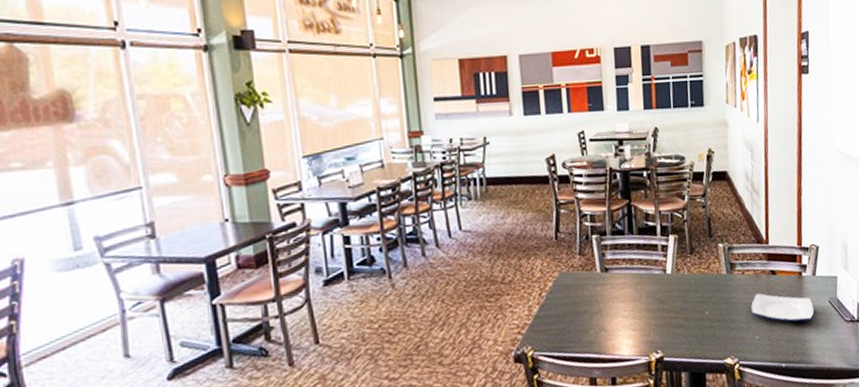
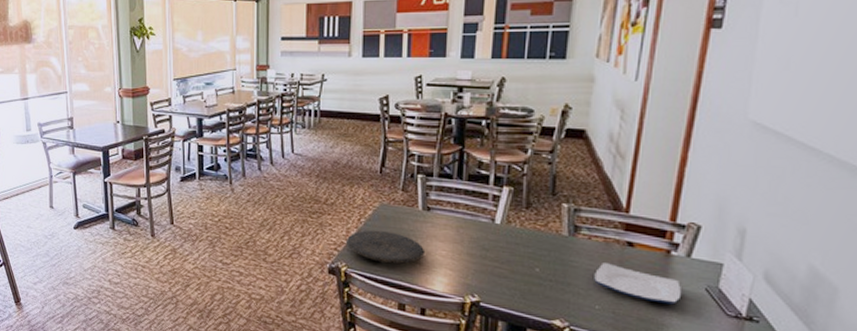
plate: none [530,301,608,338] -> present [347,230,424,264]

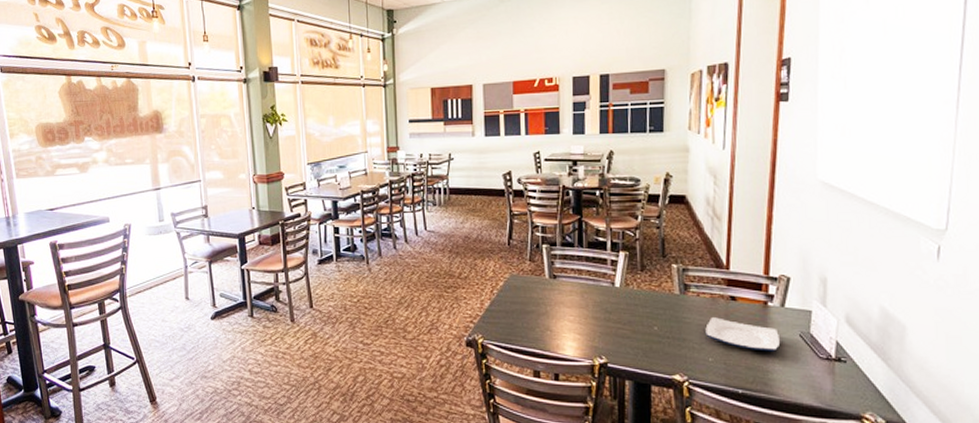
plate: present [347,230,424,264] -> none [481,300,554,331]

